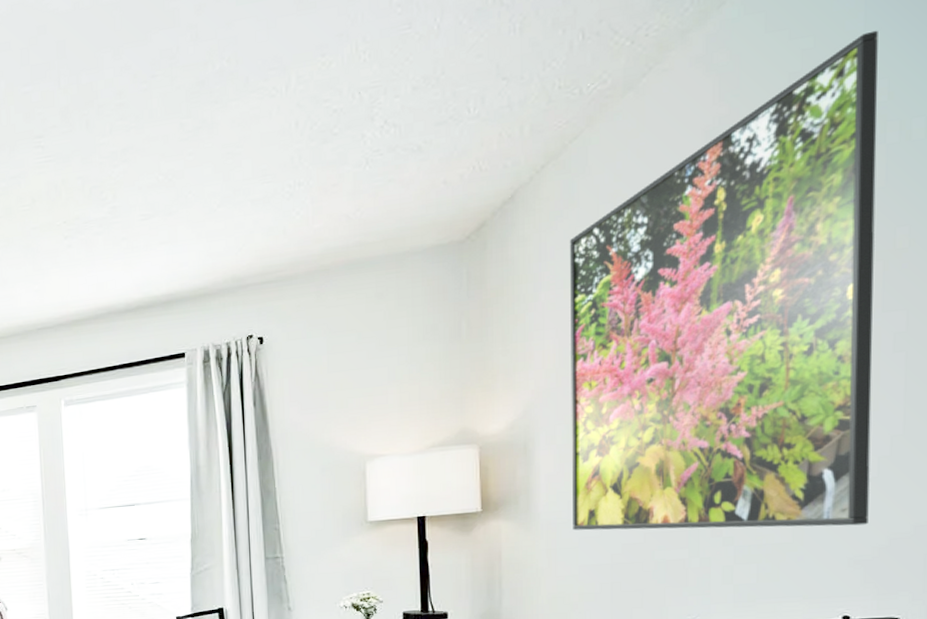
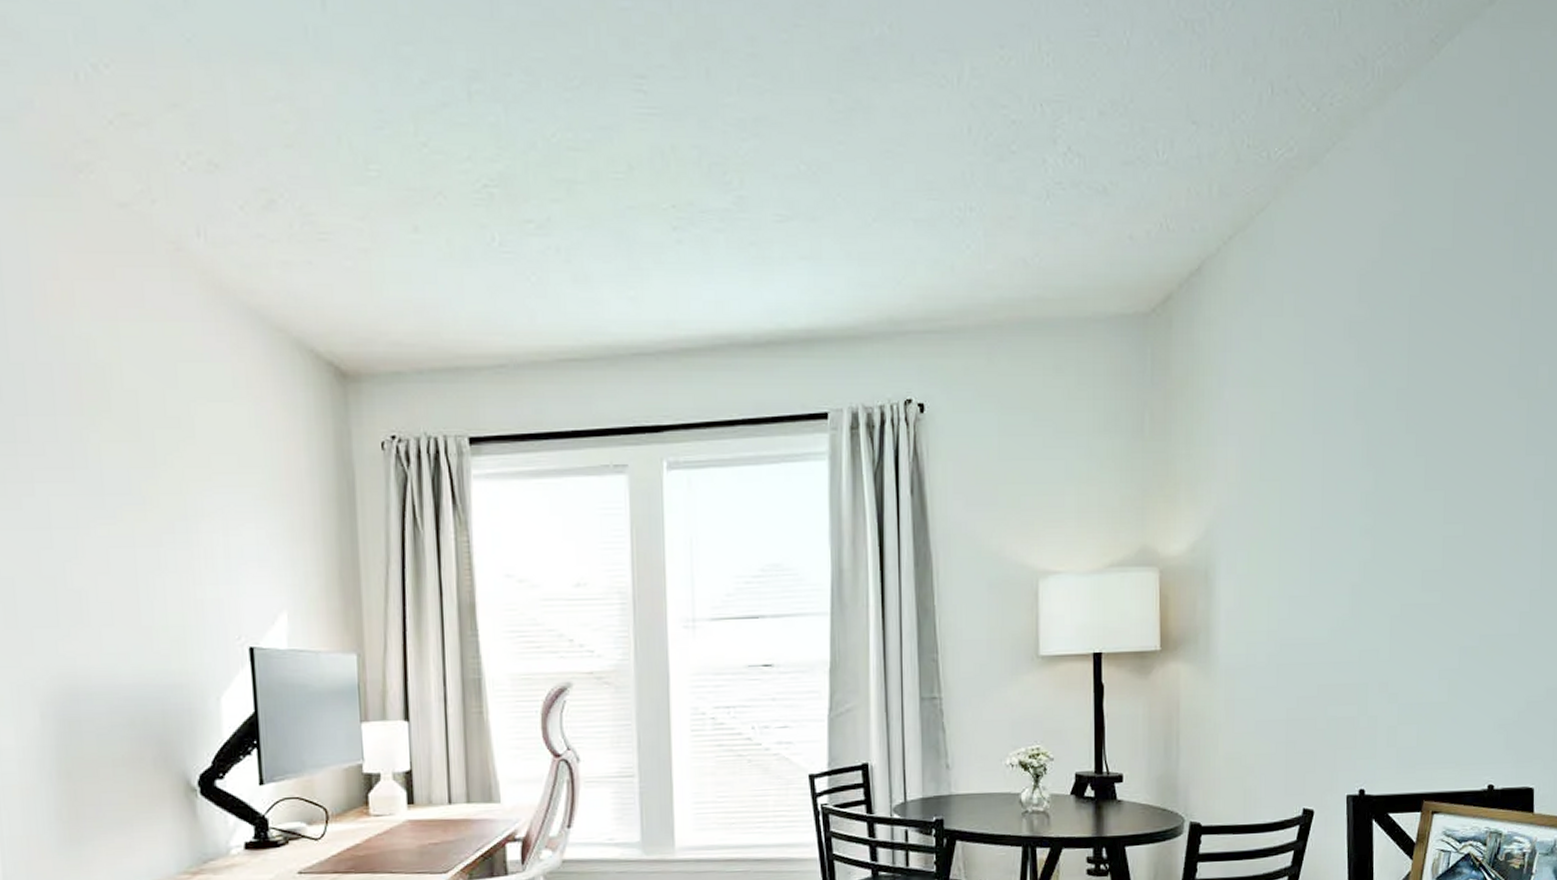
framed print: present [570,30,878,531] -> none [1251,148,1528,686]

